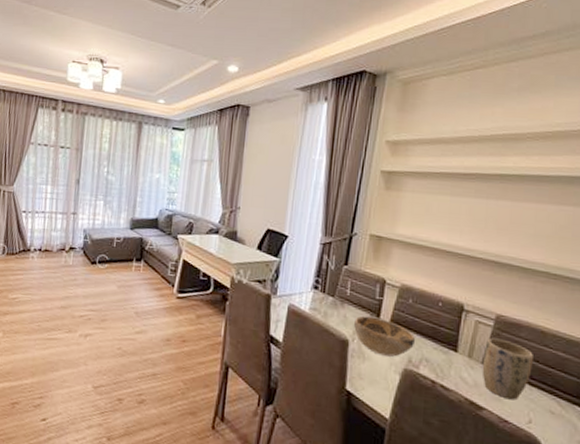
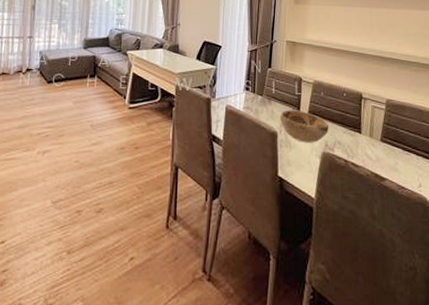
plant pot: present [482,338,533,401] -> none [380,119,417,169]

